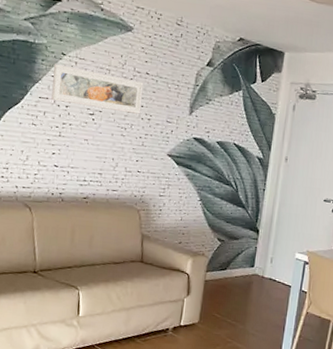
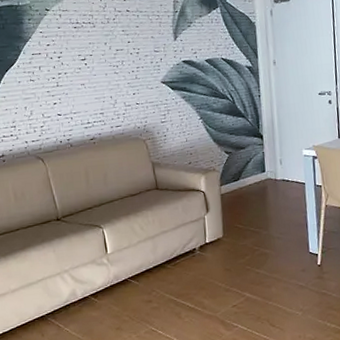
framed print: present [51,64,144,114] -> none [41,19,129,55]

